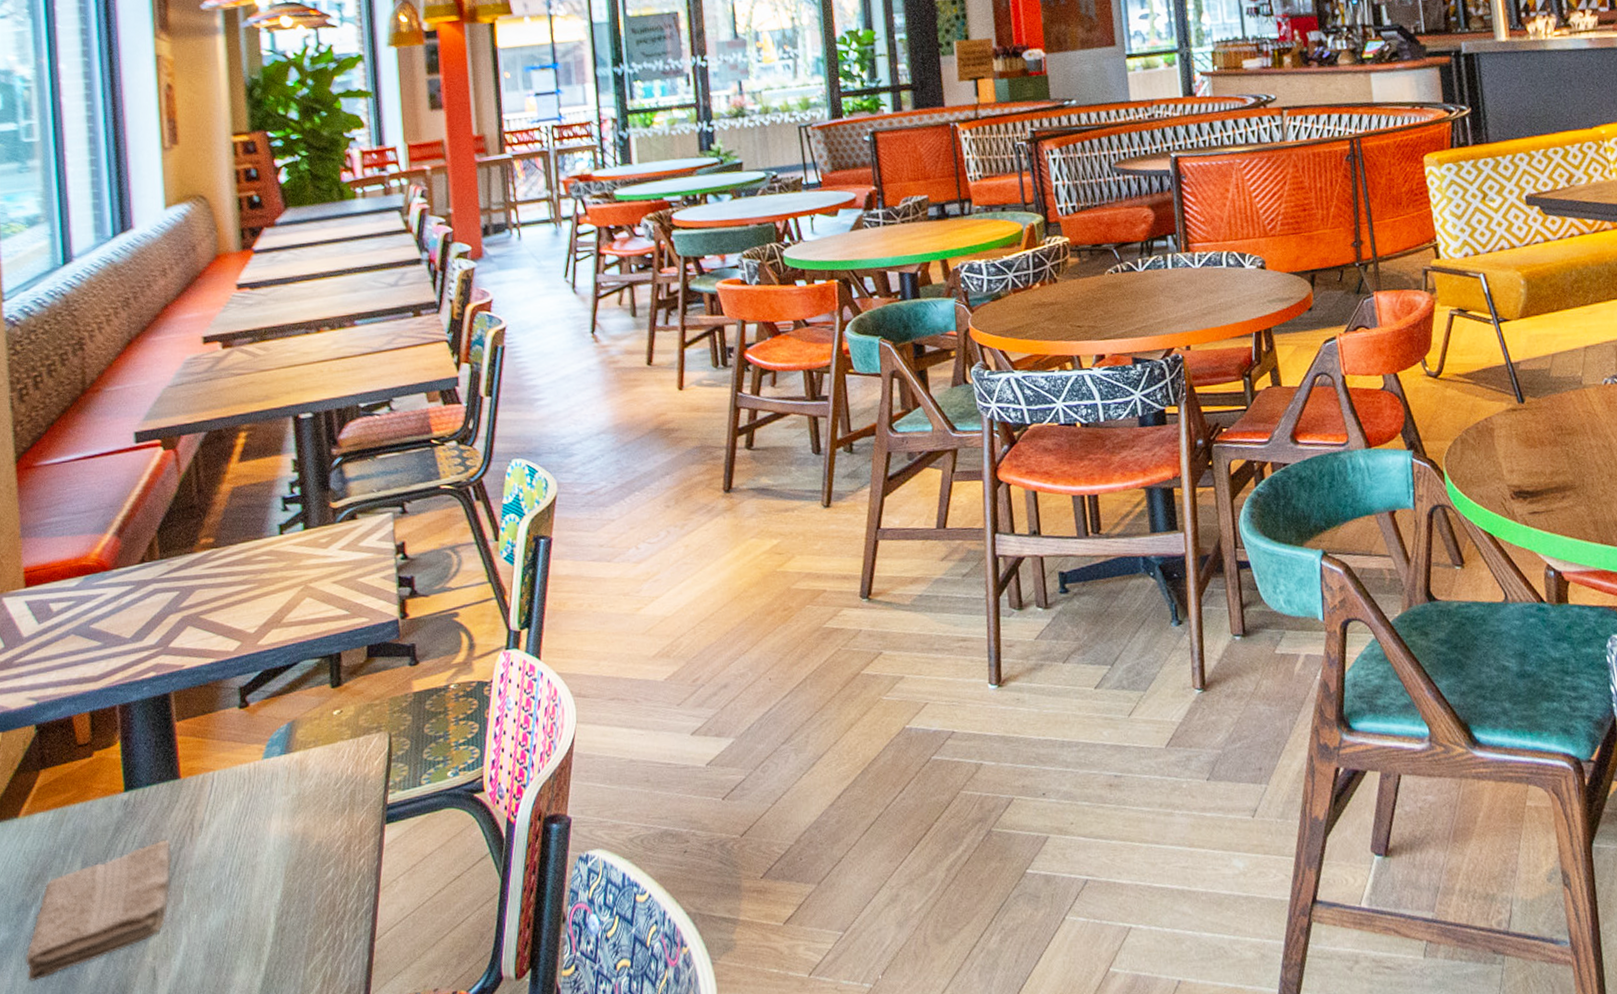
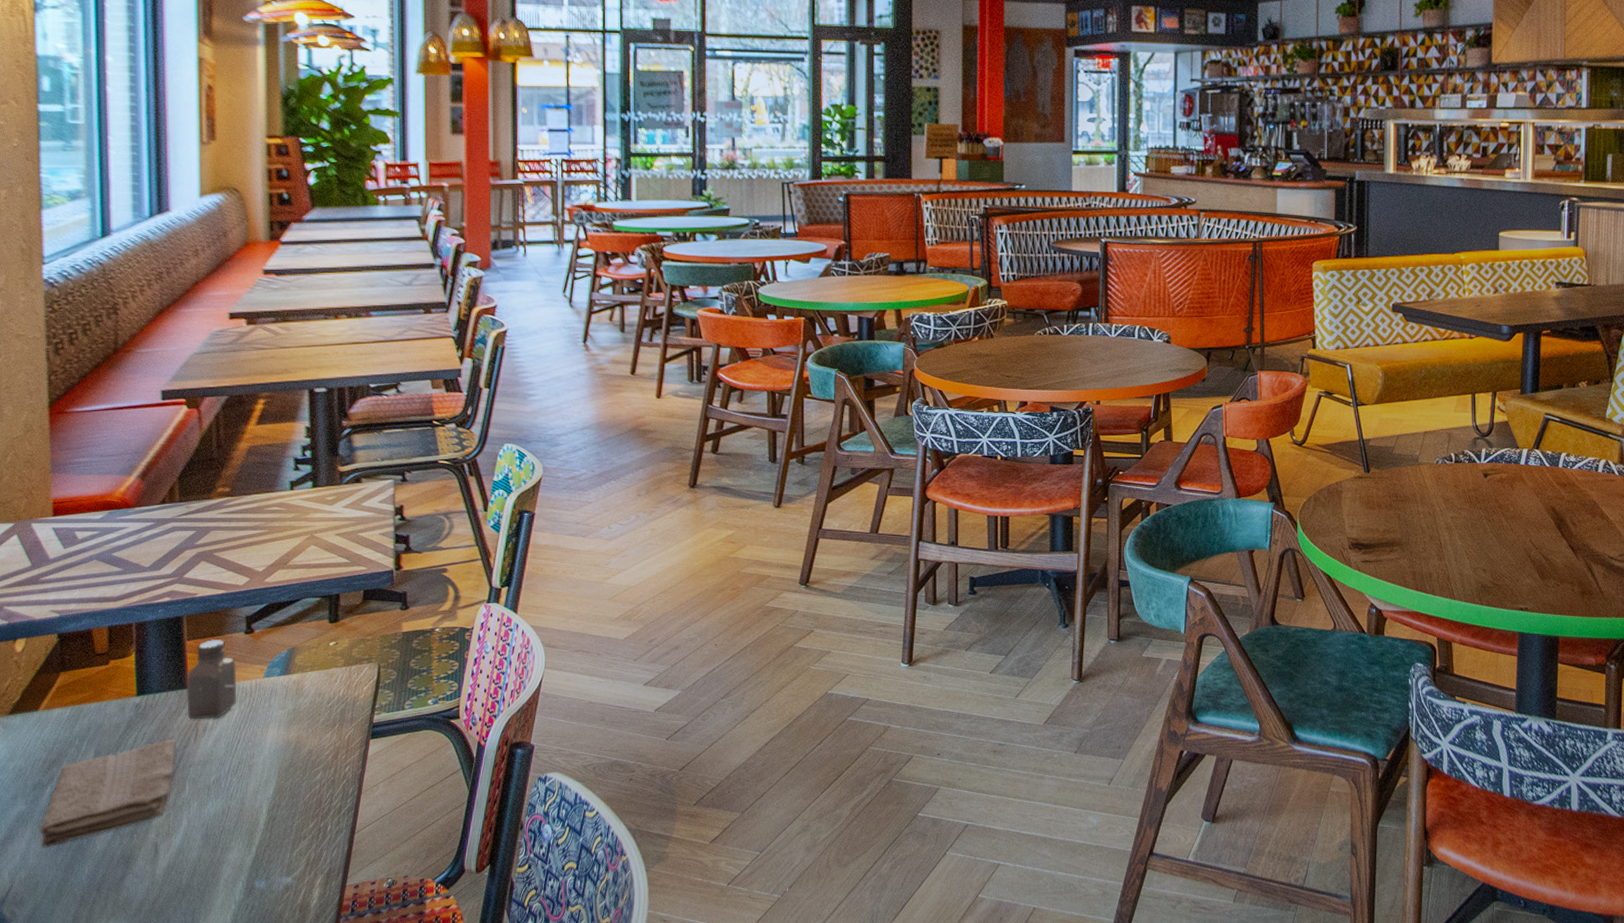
saltshaker: none [177,717,234,816] -> present [186,639,237,720]

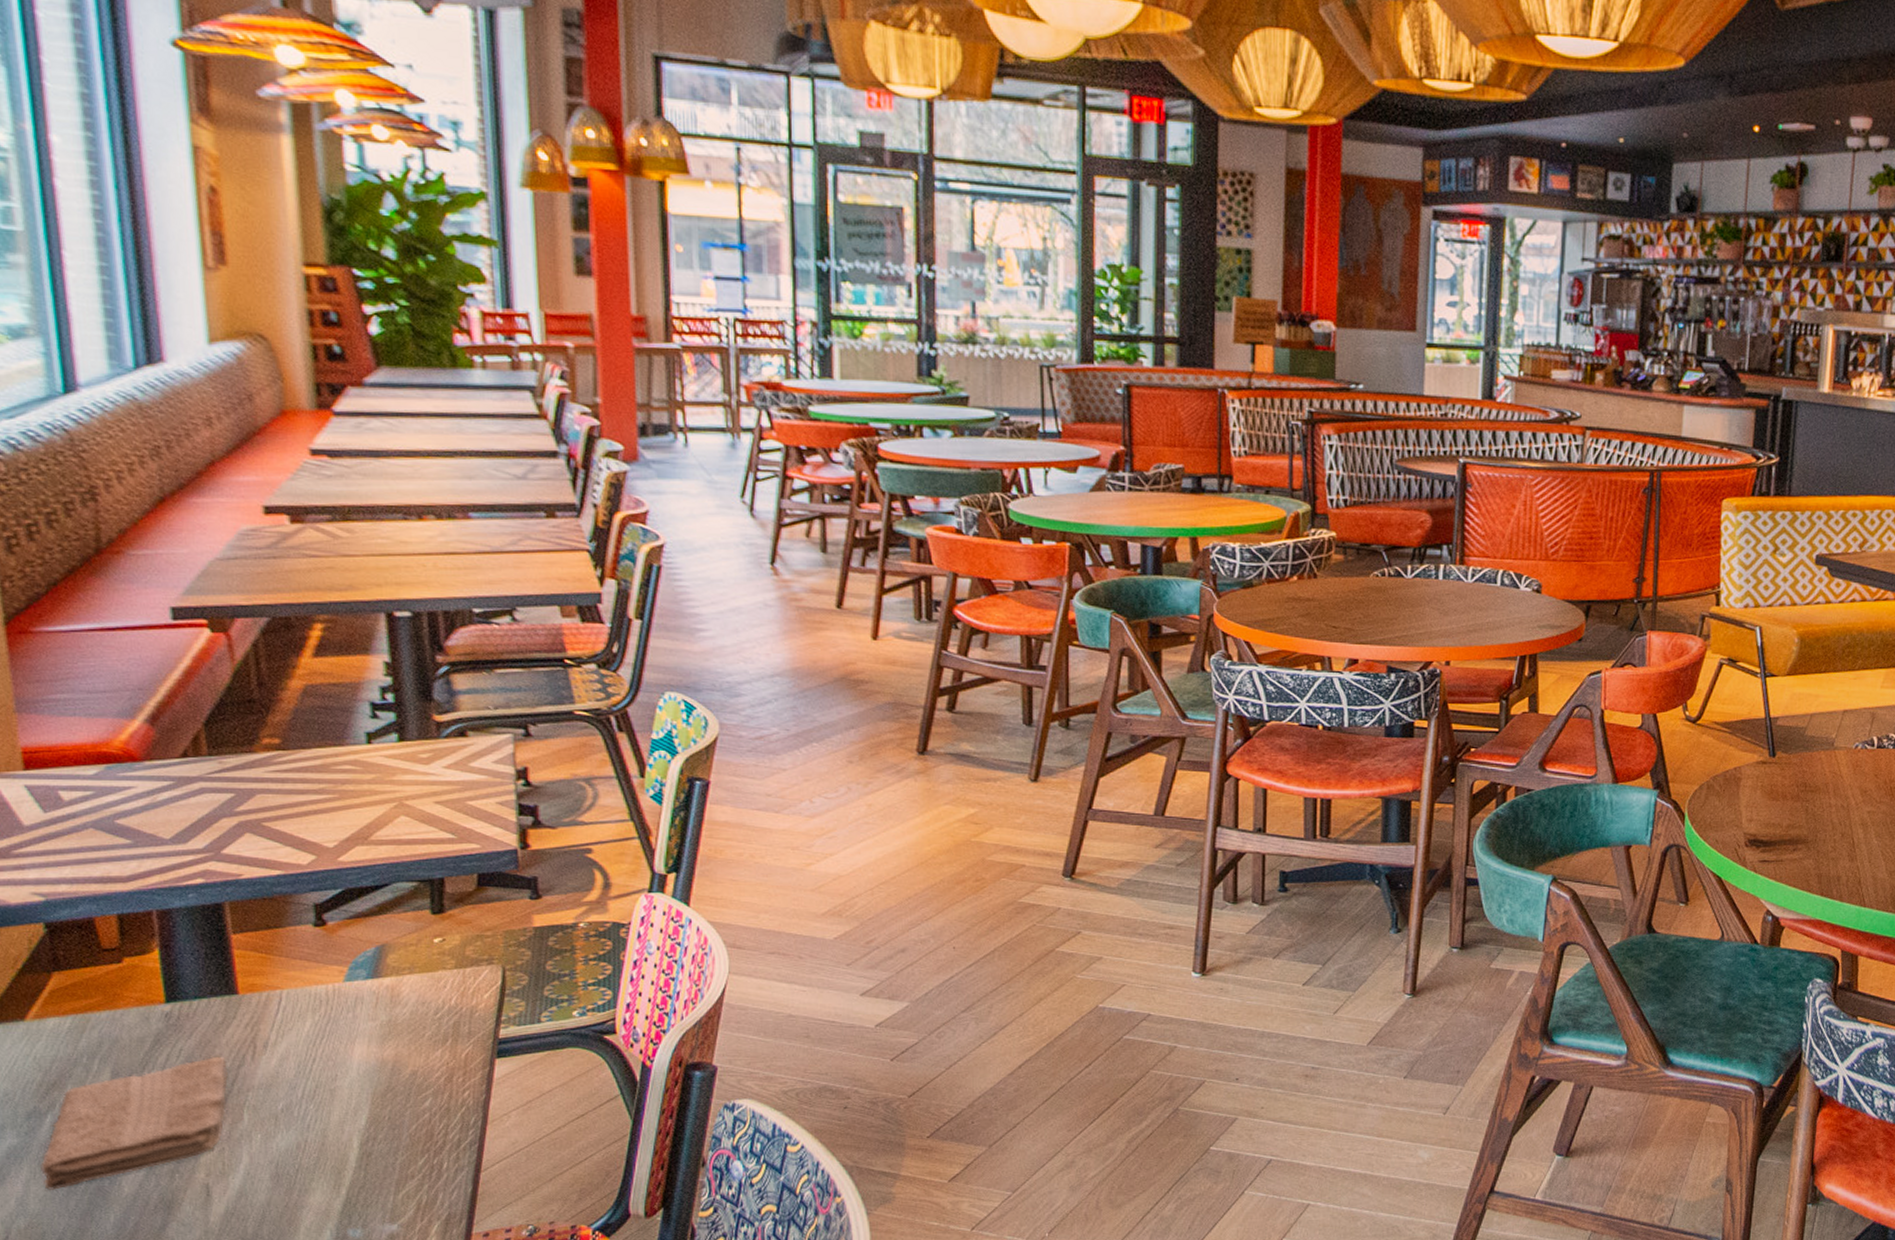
saltshaker: present [186,639,237,720] -> none [234,933,307,1033]

